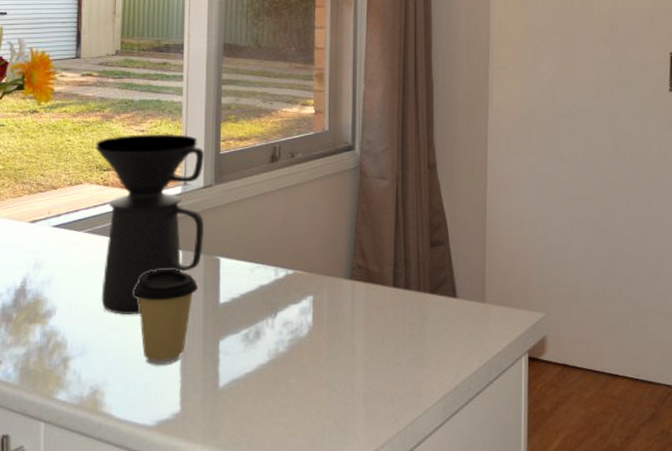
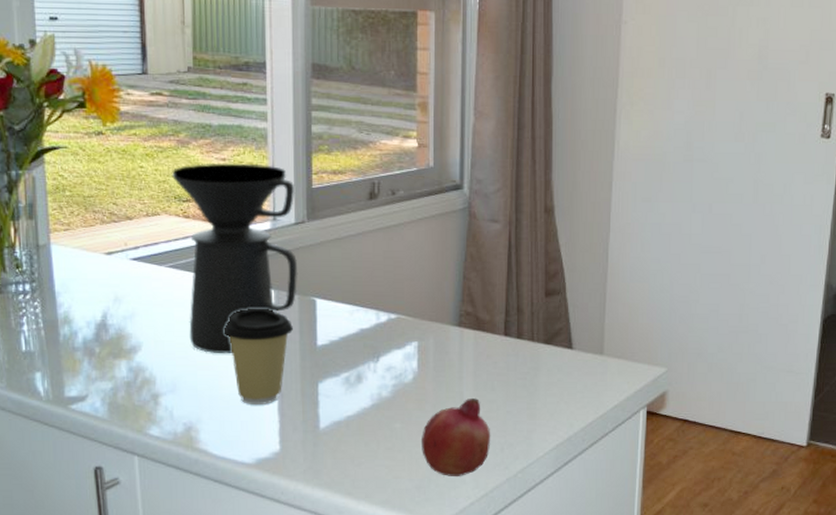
fruit: none [316,351,382,432] -> present [422,399,491,476]

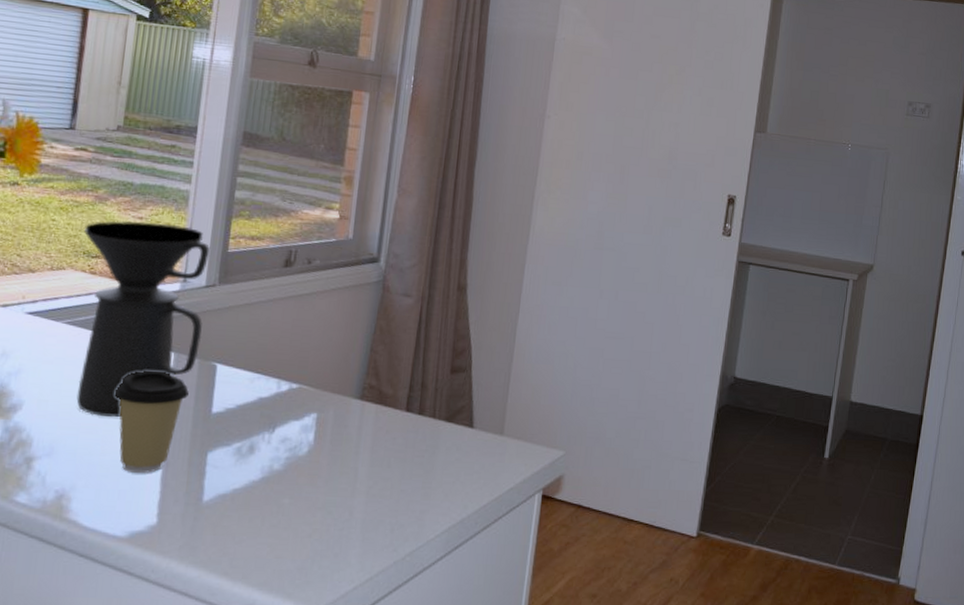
fruit: present [422,399,491,476] -> none [308,475,382,558]

